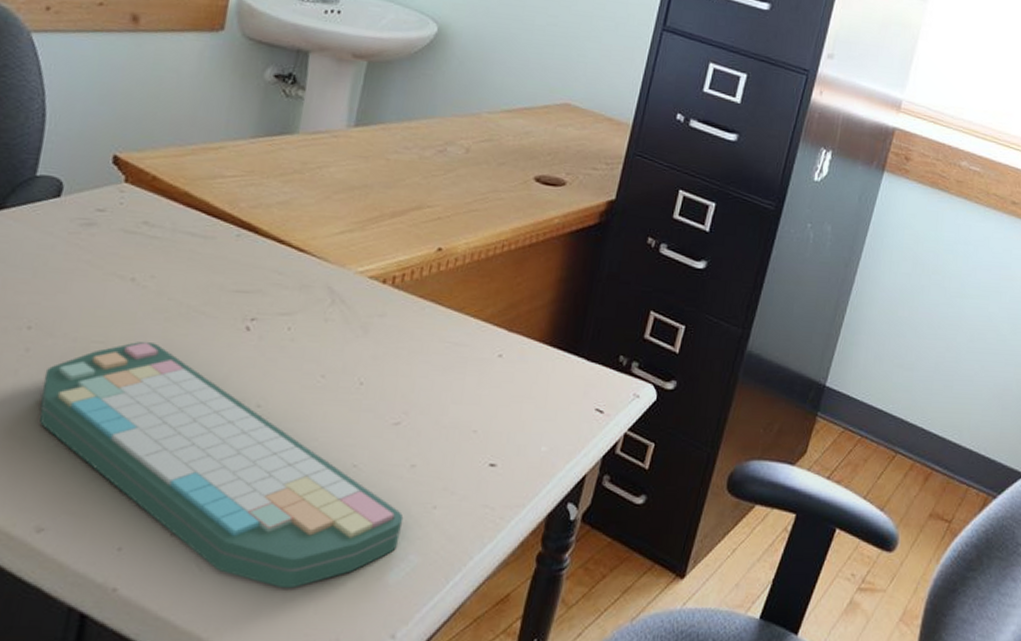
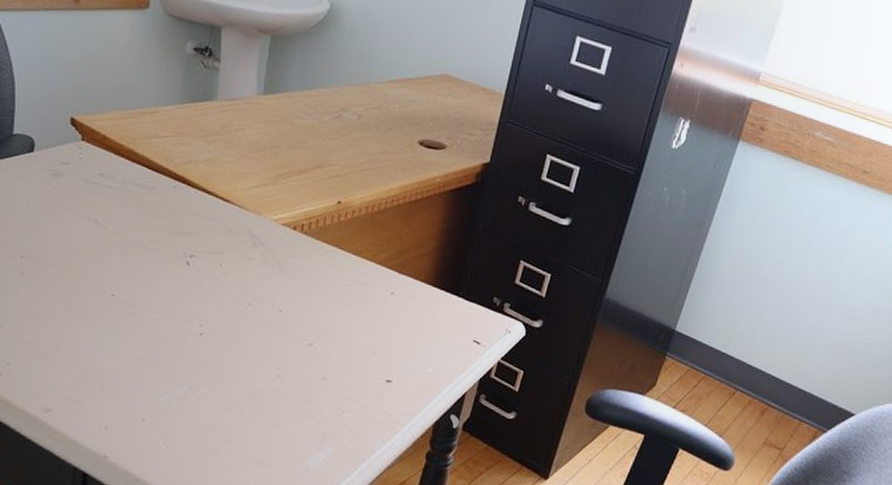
computer keyboard: present [39,342,404,589] -> none [36,271,319,466]

